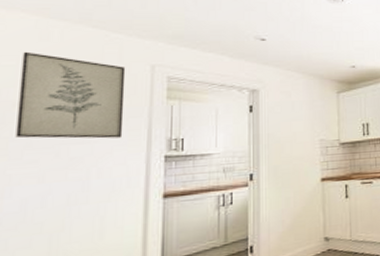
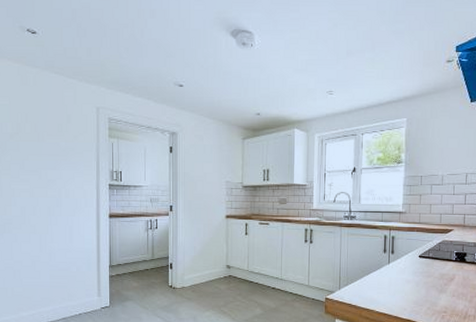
wall art: present [15,51,126,139] -> none [12,93,80,167]

